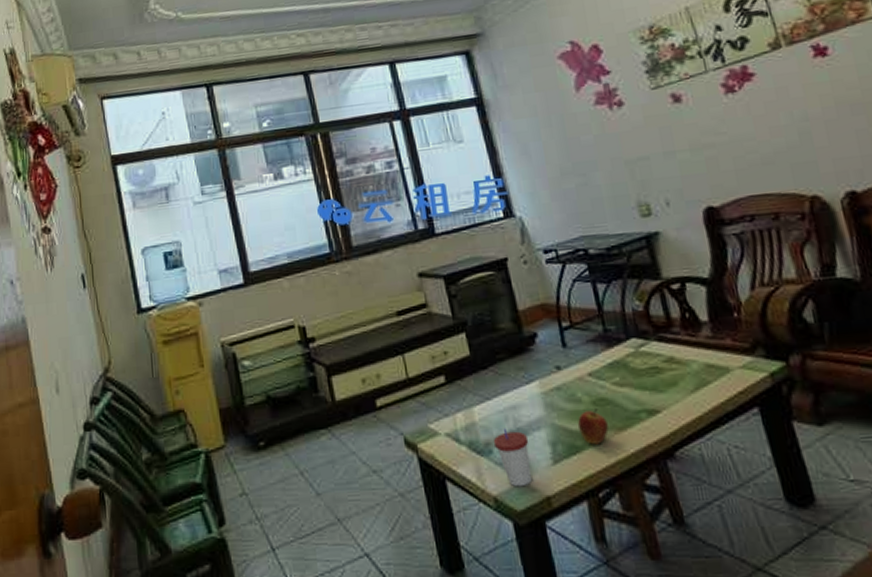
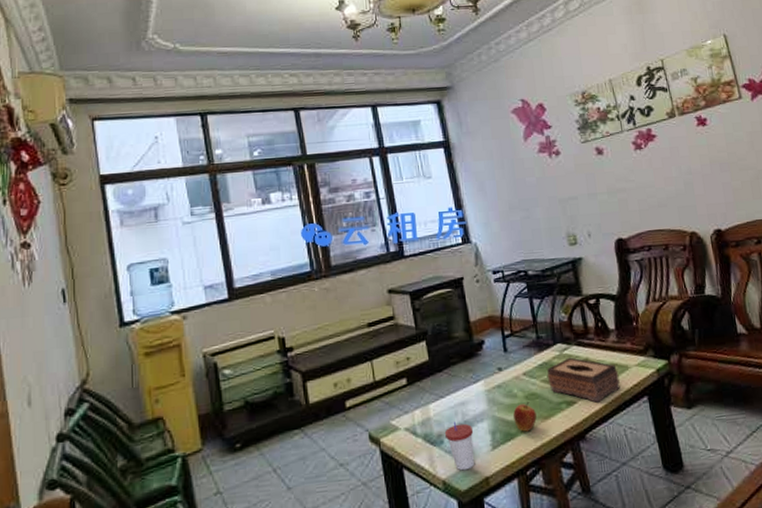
tissue box: none [619,355,720,413] -> present [547,357,620,403]

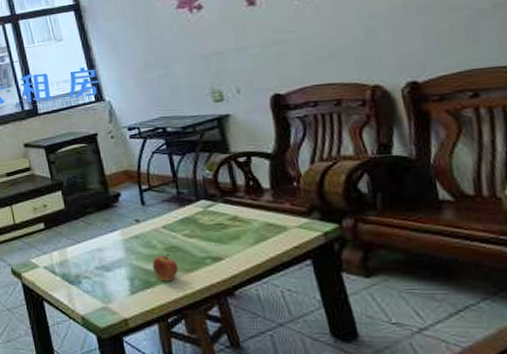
cup: present [444,421,475,471] -> none [82,265,114,310]
tissue box: present [547,357,620,403] -> none [189,214,277,261]

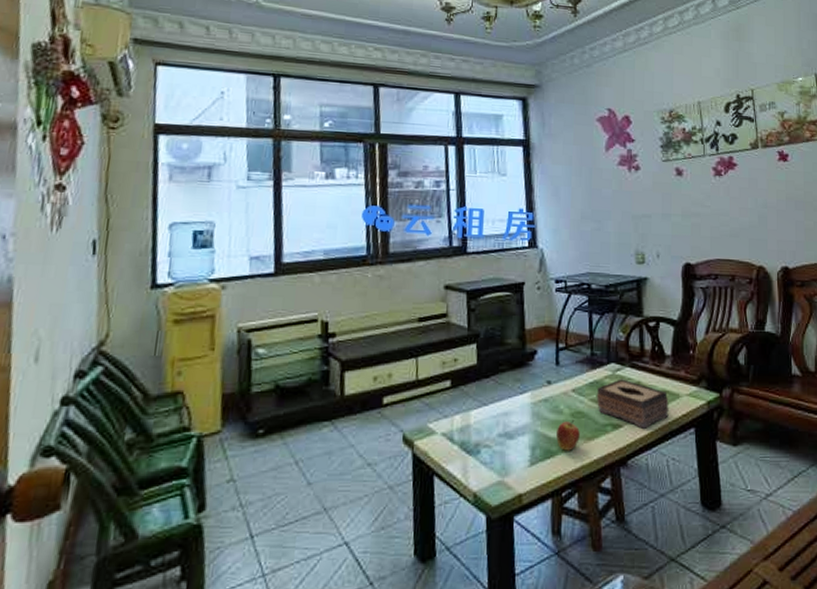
tissue box: none [189,214,277,261] -> present [597,379,669,429]

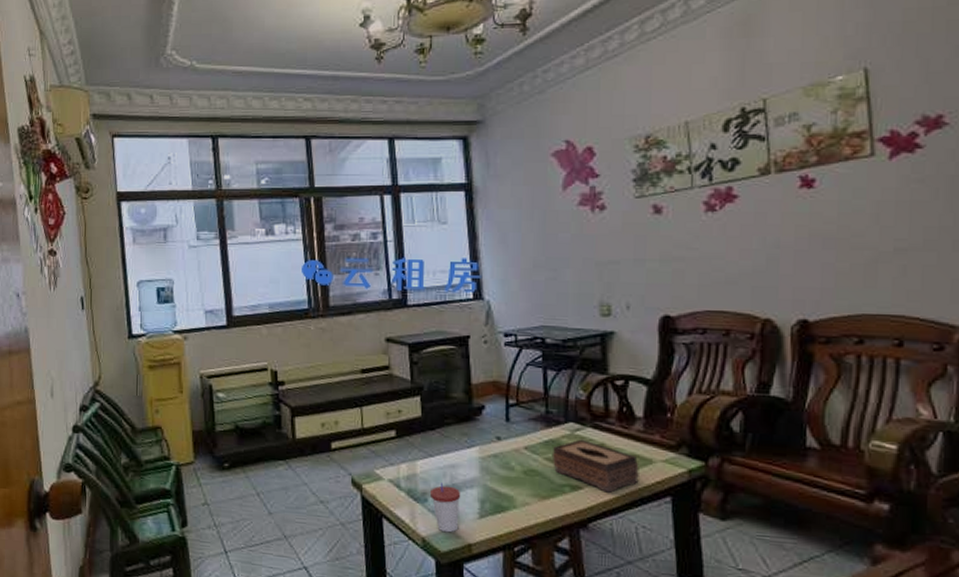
cup: none [482,432,513,485] -> present [429,483,461,533]
apple: present [556,420,580,451] -> none [507,477,534,508]

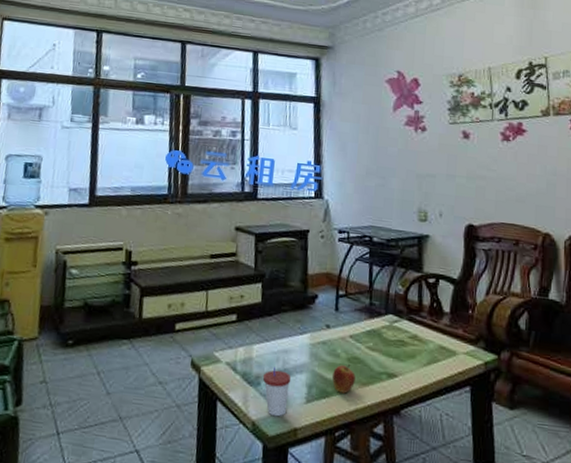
apple: none [507,477,534,508] -> present [332,364,356,394]
tissue box: present [553,439,639,493] -> none [373,330,445,381]

